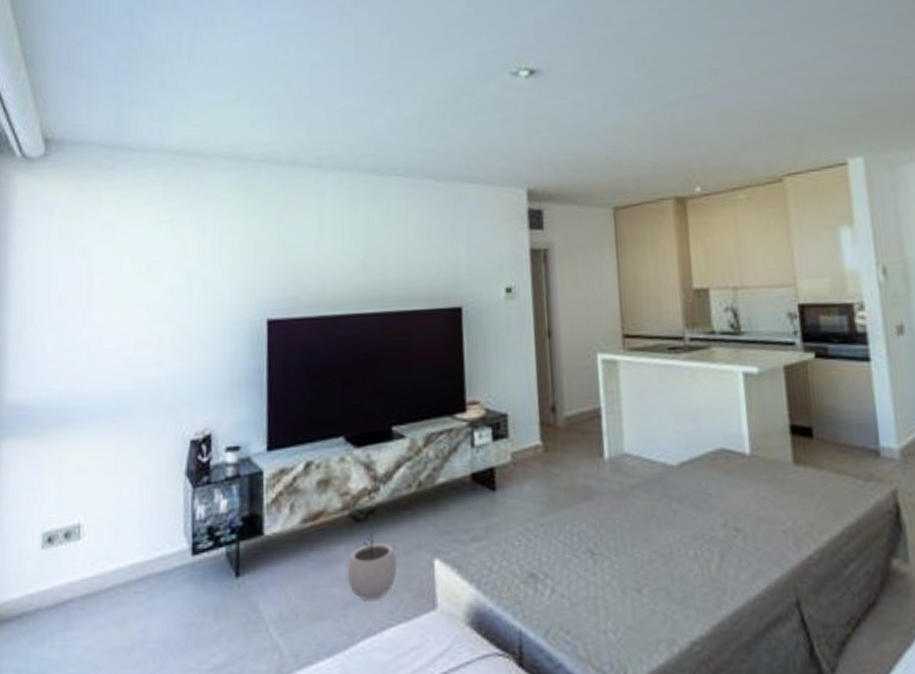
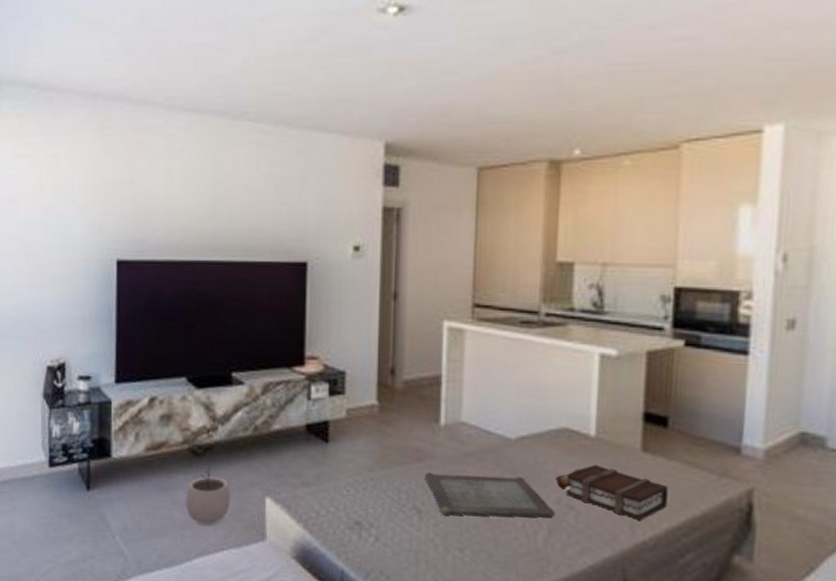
serving tray: none [594,504,725,555] -> present [424,472,556,518]
book: none [720,482,825,534] -> present [556,464,669,520]

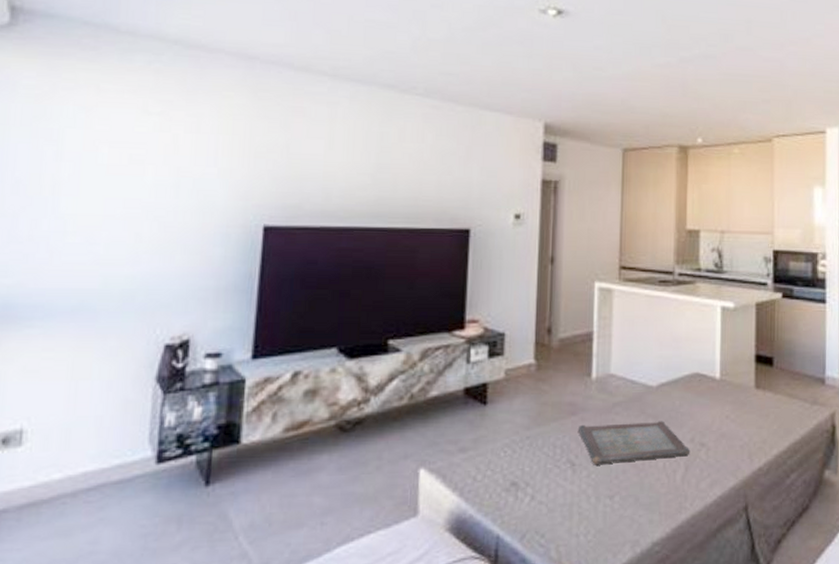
plant pot: present [185,466,231,526] -> none [328,442,382,508]
book: present [556,464,669,520] -> none [690,403,777,449]

